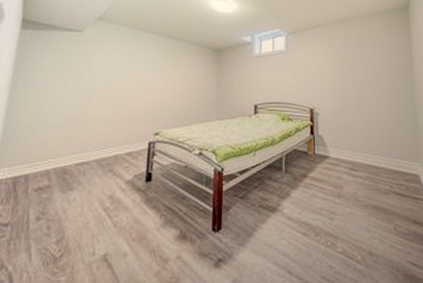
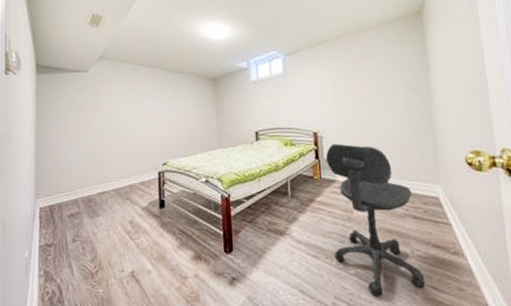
office chair: none [320,120,406,275] -> present [325,143,426,296]

